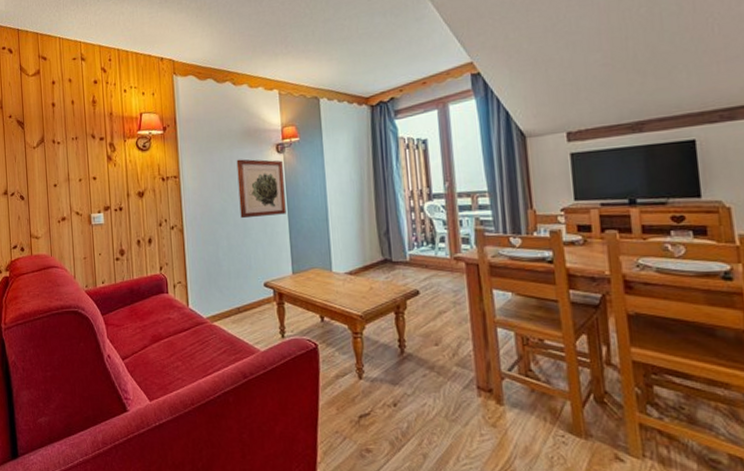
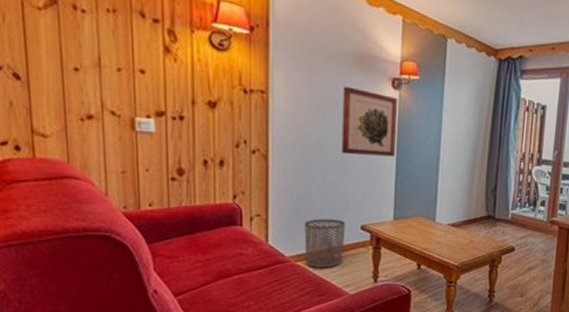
waste bin: none [216,279,252,327] -> present [304,218,346,268]

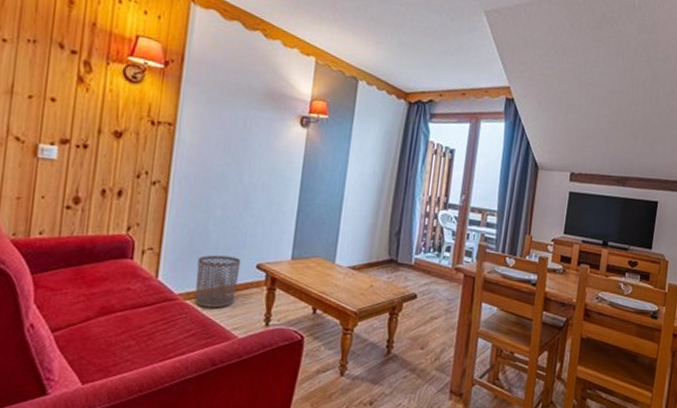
wall art: present [341,86,397,157] -> none [243,122,305,194]

